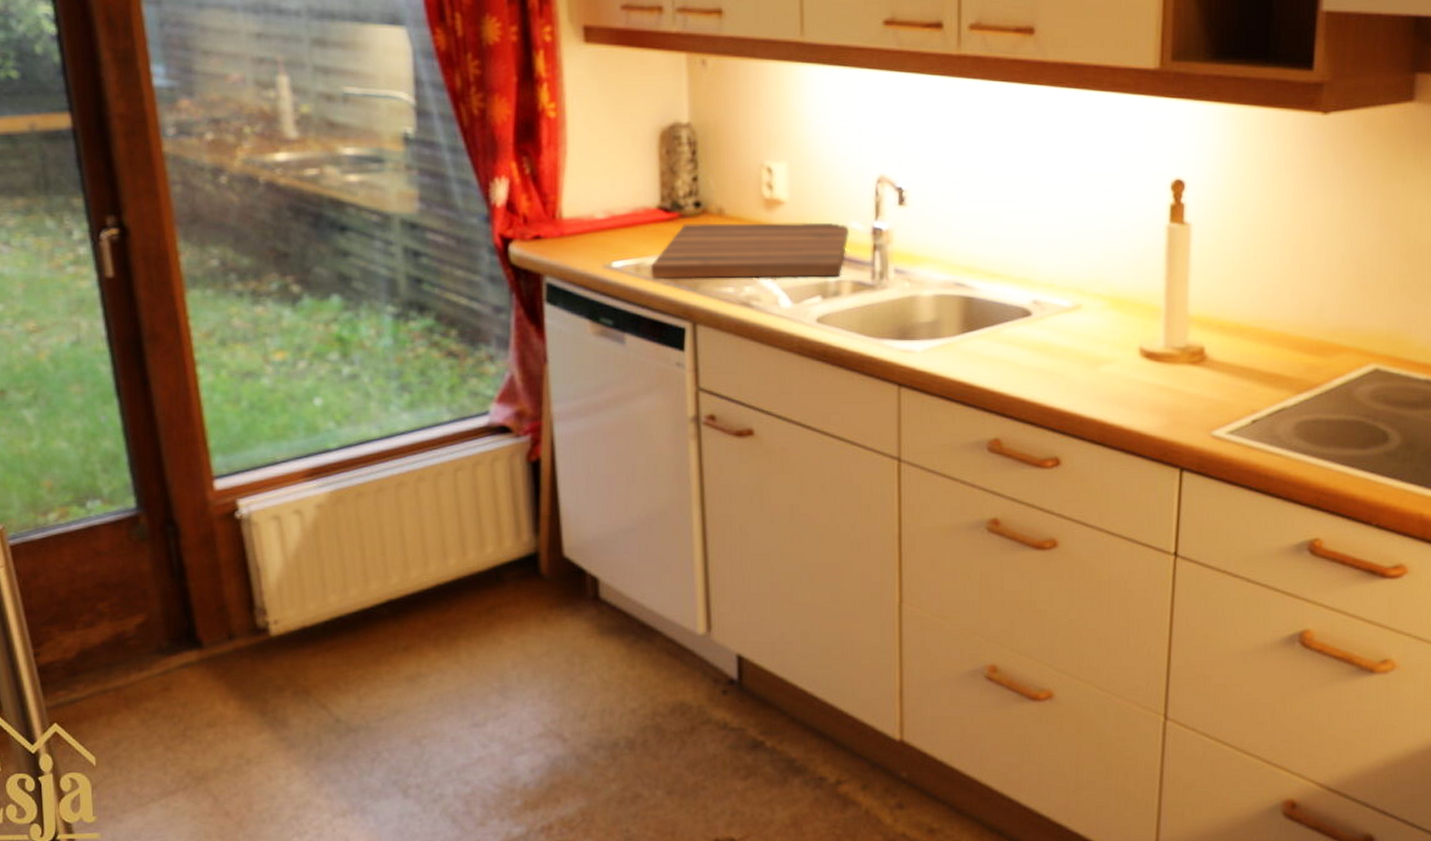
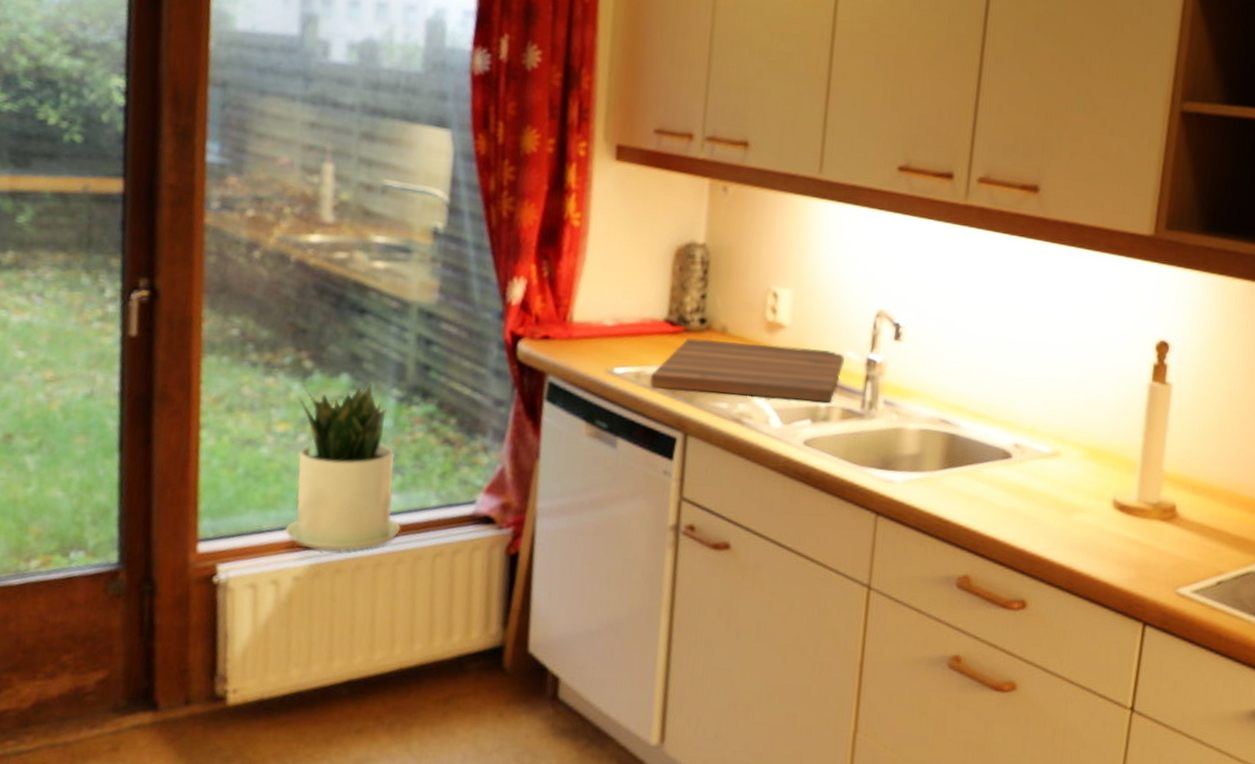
planter: none [291,300,417,476] -> present [284,381,401,551]

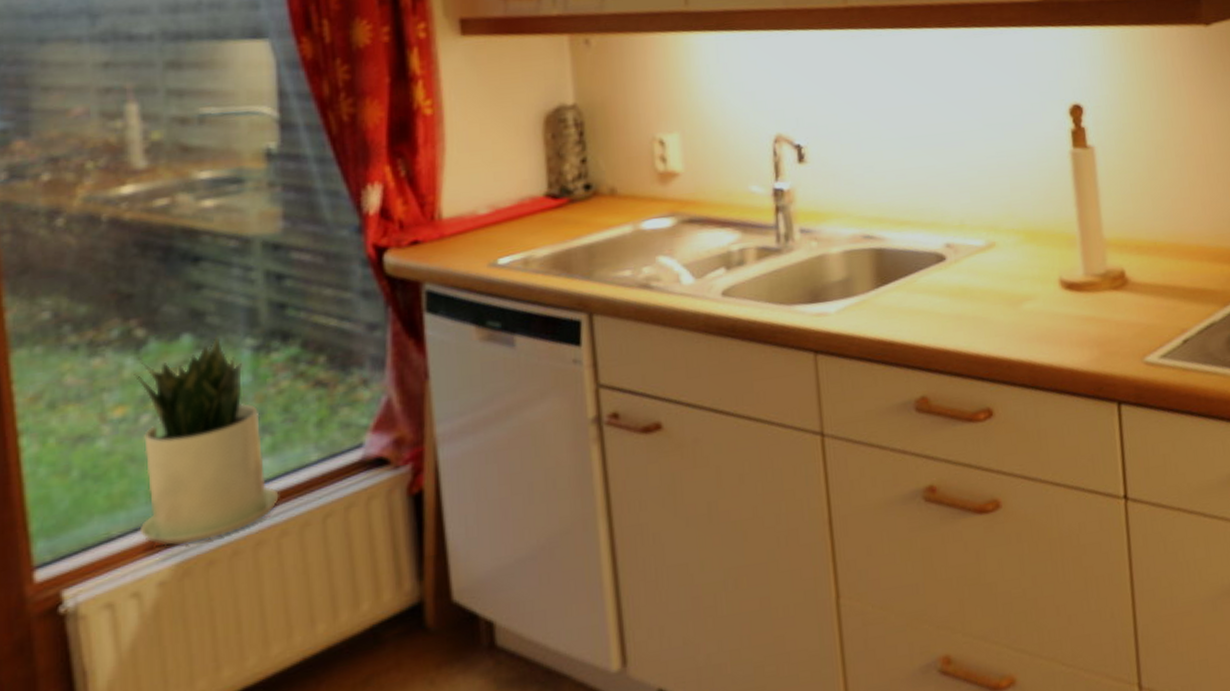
cutting board: present [649,338,845,403] -> none [539,189,750,270]

